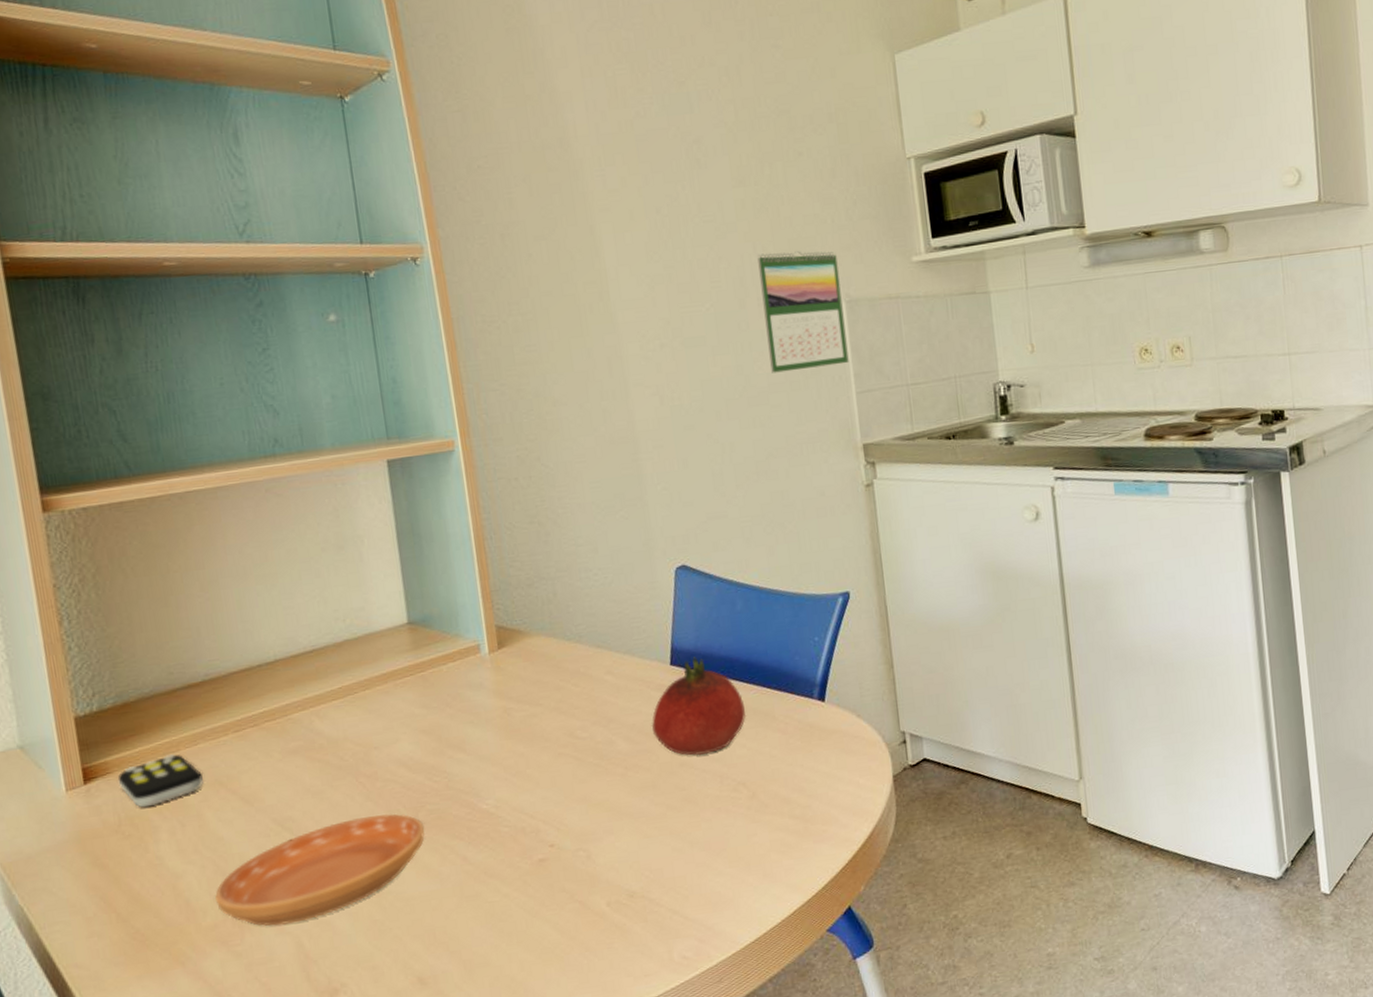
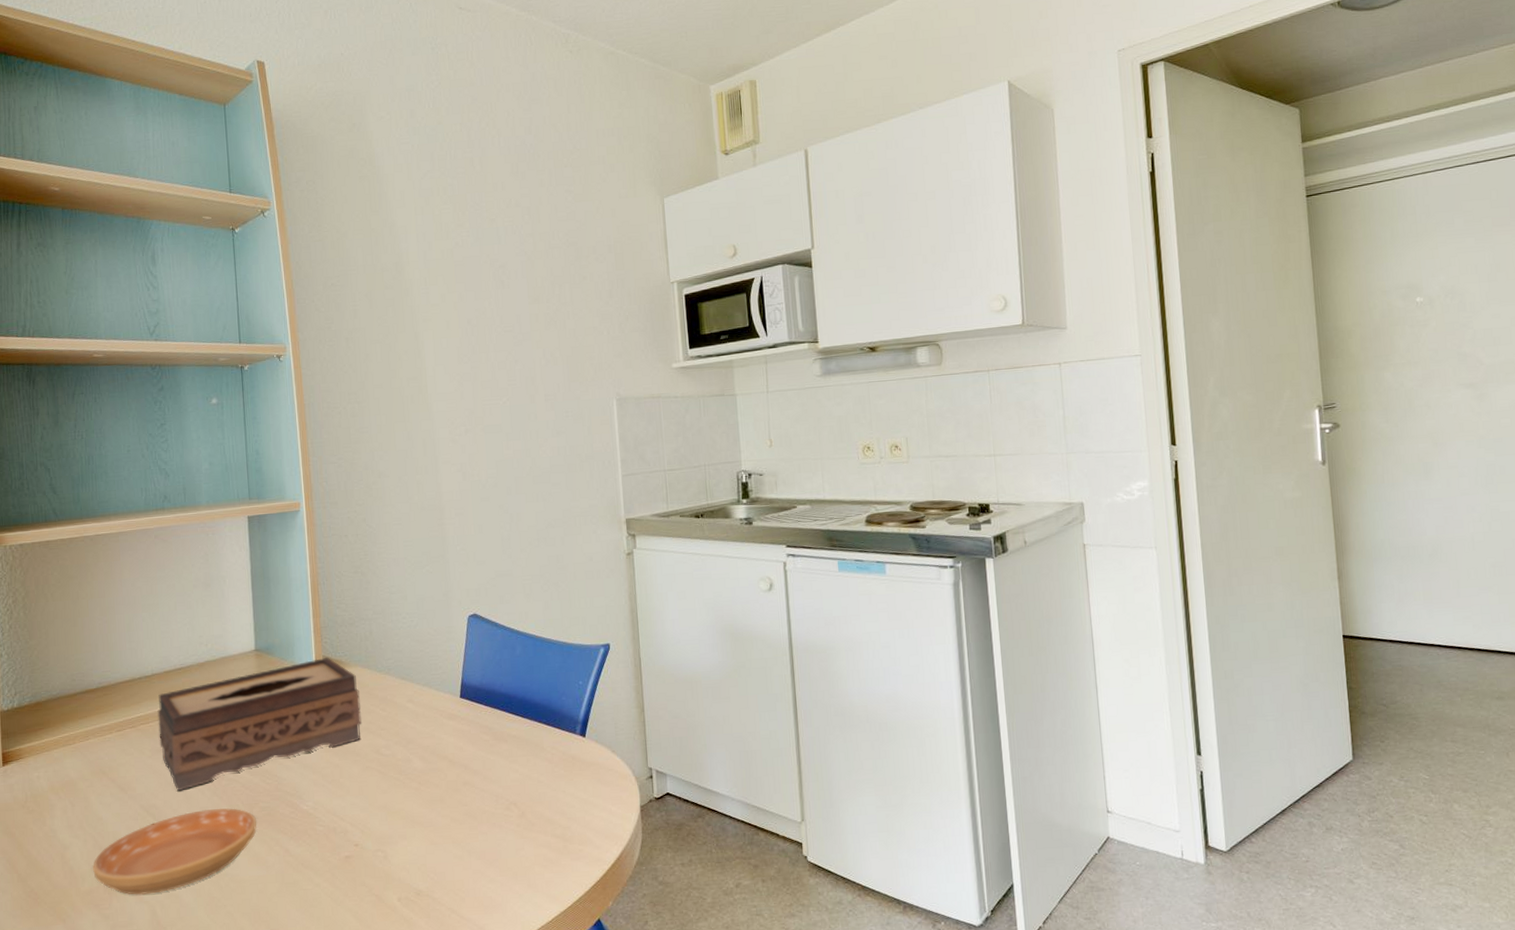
remote control: present [117,754,203,807] -> none [27,746,91,788]
tissue box: none [286,627,550,799] -> present [157,657,362,792]
fruit: present [651,657,747,756] -> none [442,692,520,777]
calendar: present [757,250,849,373] -> none [546,356,617,457]

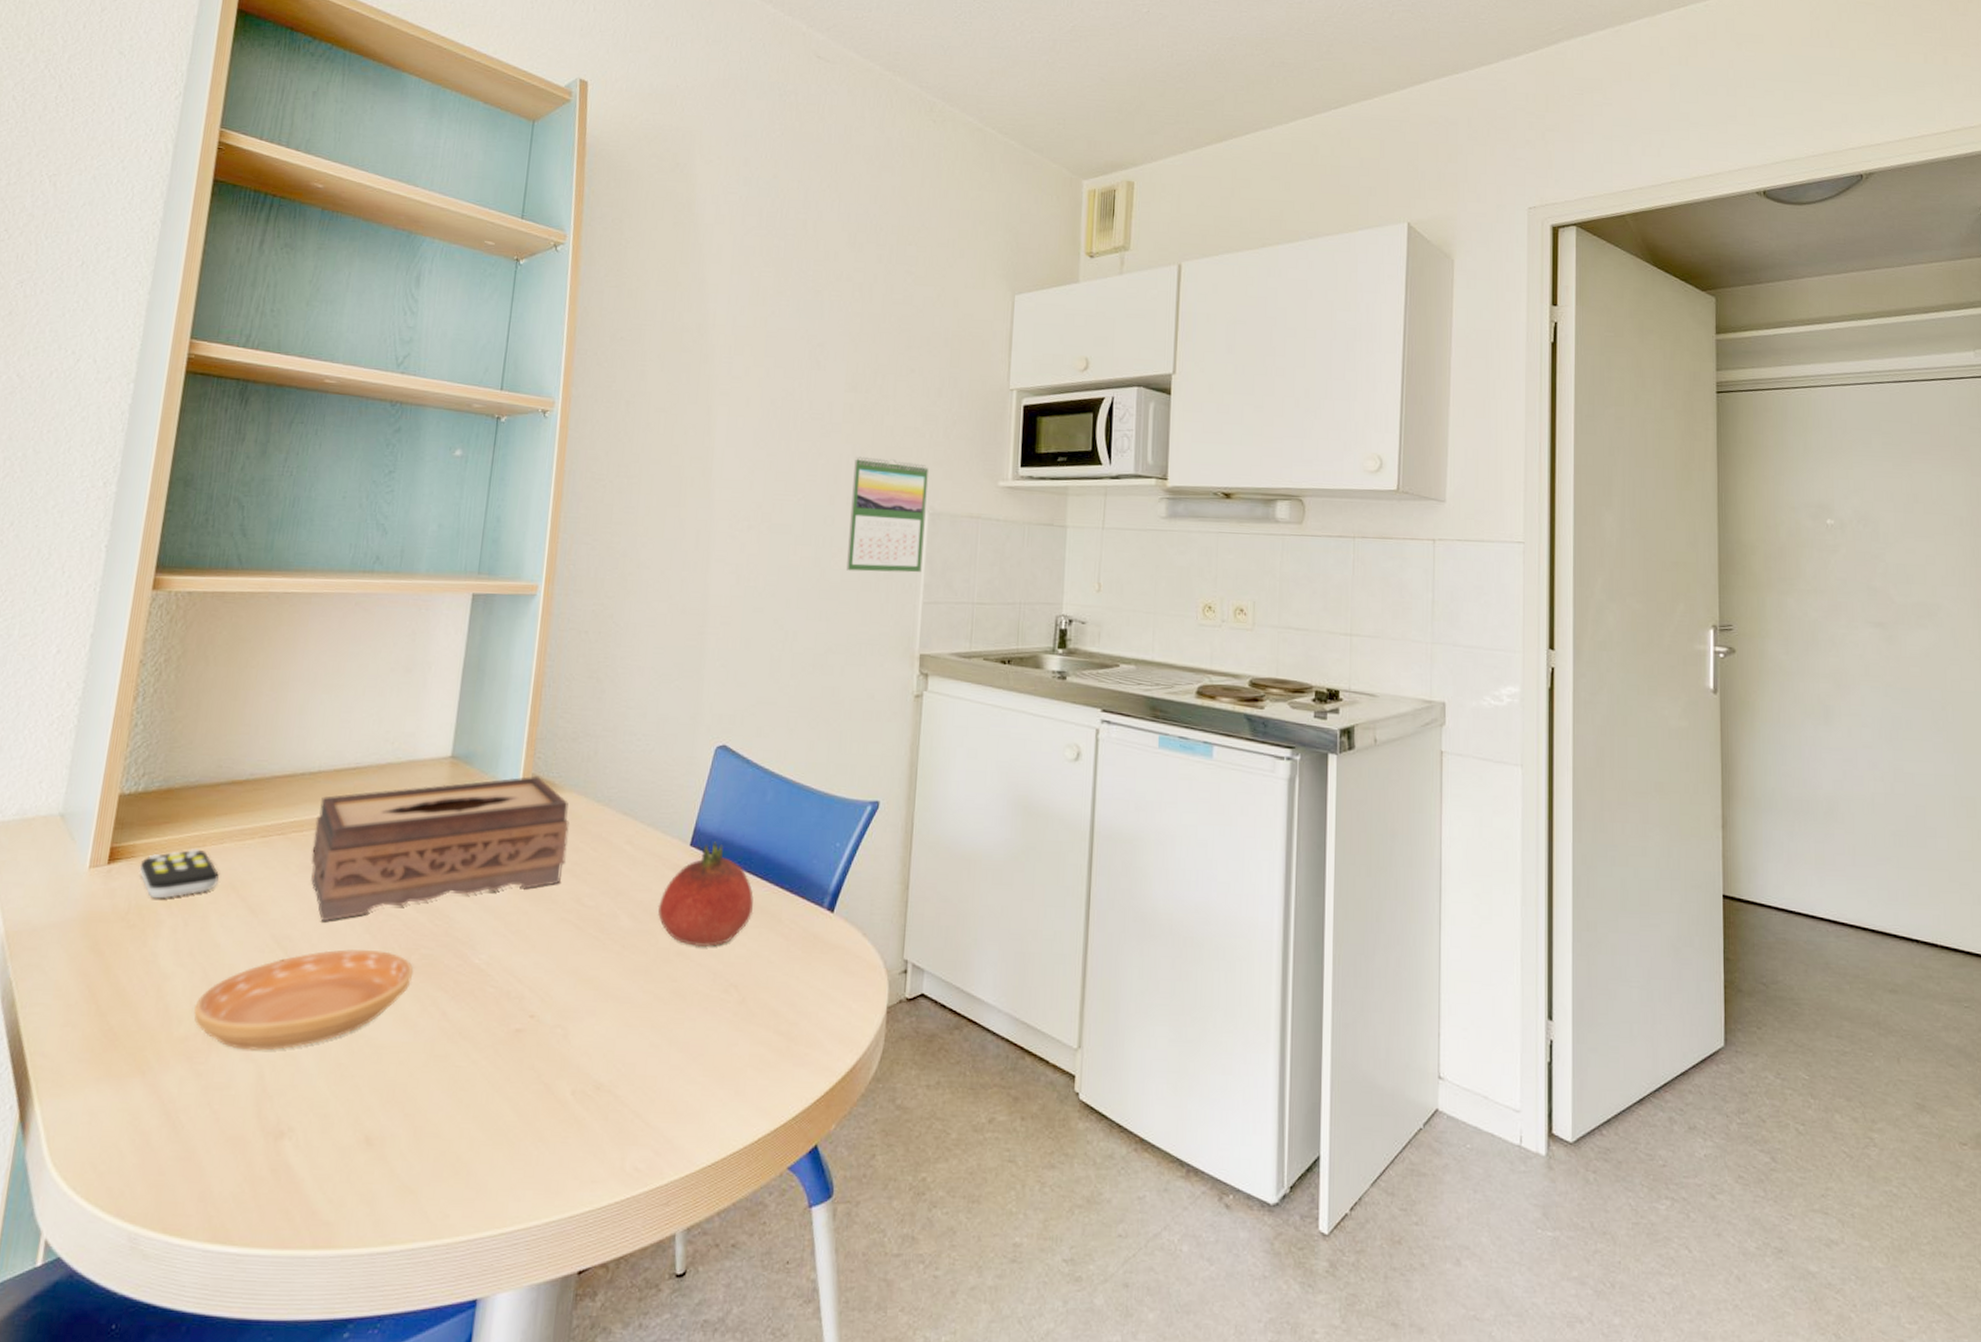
remote control: none [27,746,91,788] -> present [139,849,219,899]
fruit: none [442,692,520,777] -> present [658,841,754,947]
calendar: none [546,356,617,457] -> present [846,456,929,573]

